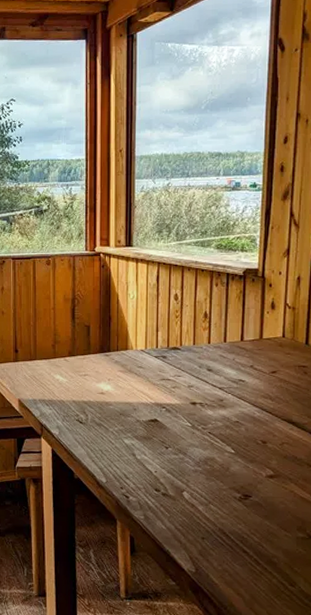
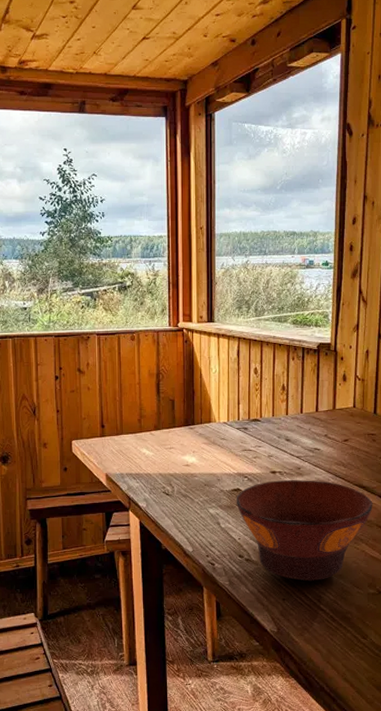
bowl: none [153,412,303,521] -> present [236,480,373,582]

